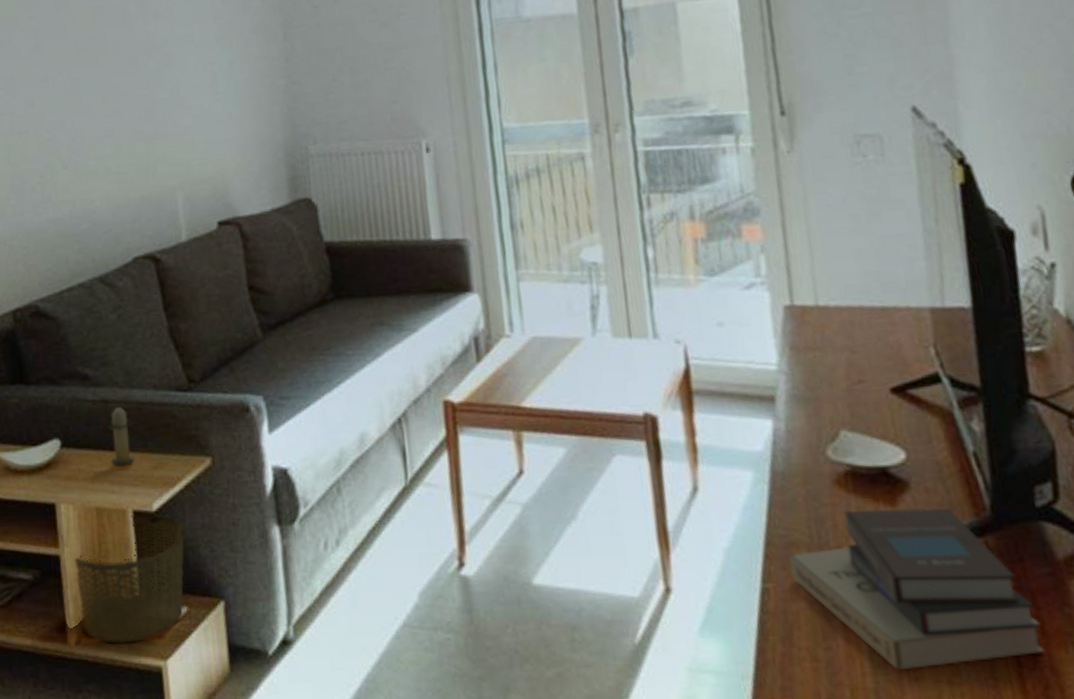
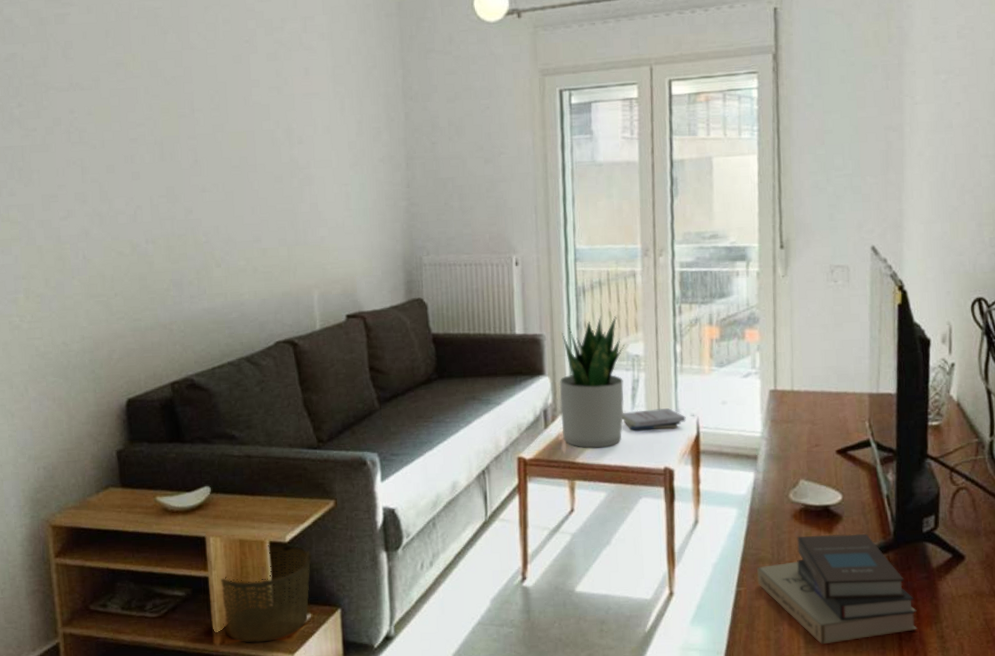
candle: present [107,403,135,468] -> none [250,458,272,508]
planter: none [491,211,583,389] -> present [559,315,626,449]
books: none [580,332,669,364] -> present [622,408,686,431]

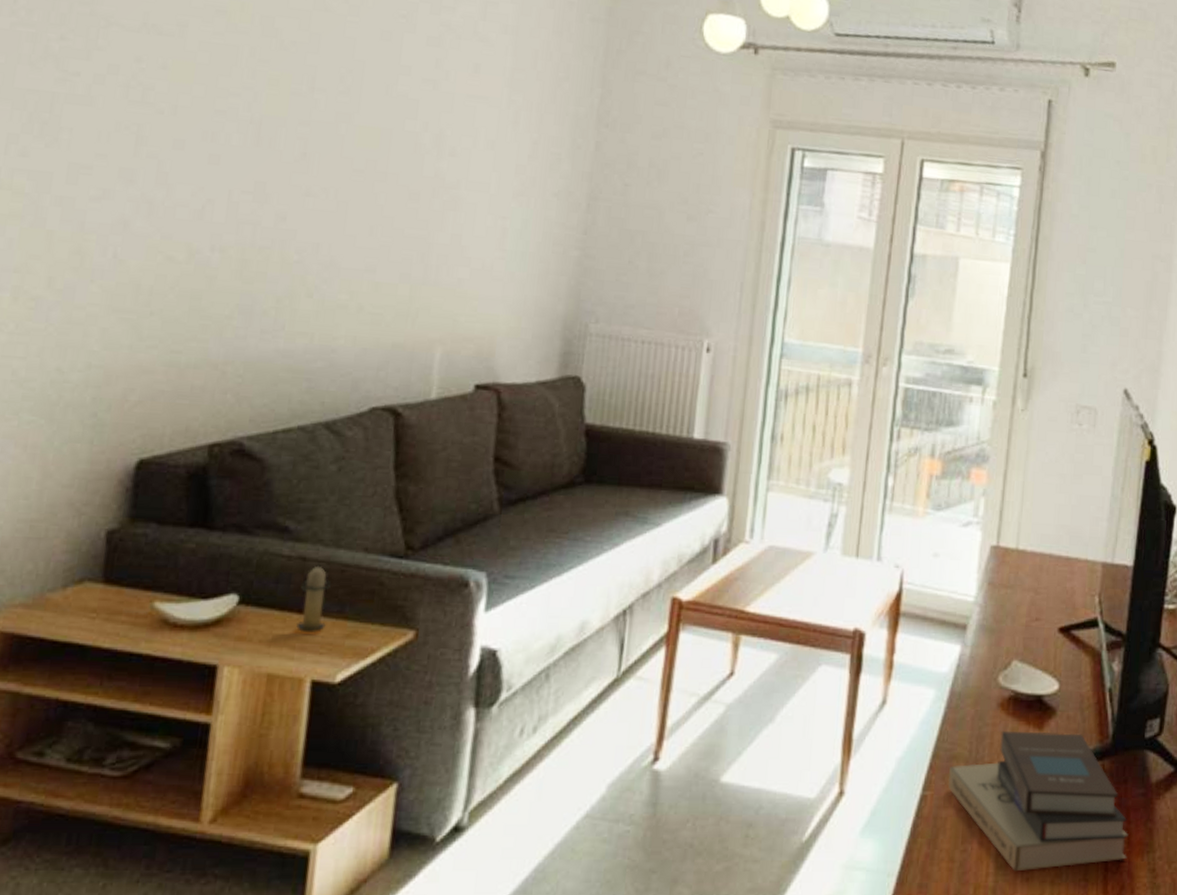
basket: present [220,544,311,644] -> none [219,684,369,825]
candle: none [250,458,272,508] -> present [296,562,331,633]
planter: present [559,315,626,449] -> none [733,428,828,597]
books: present [622,408,686,431] -> none [811,552,889,582]

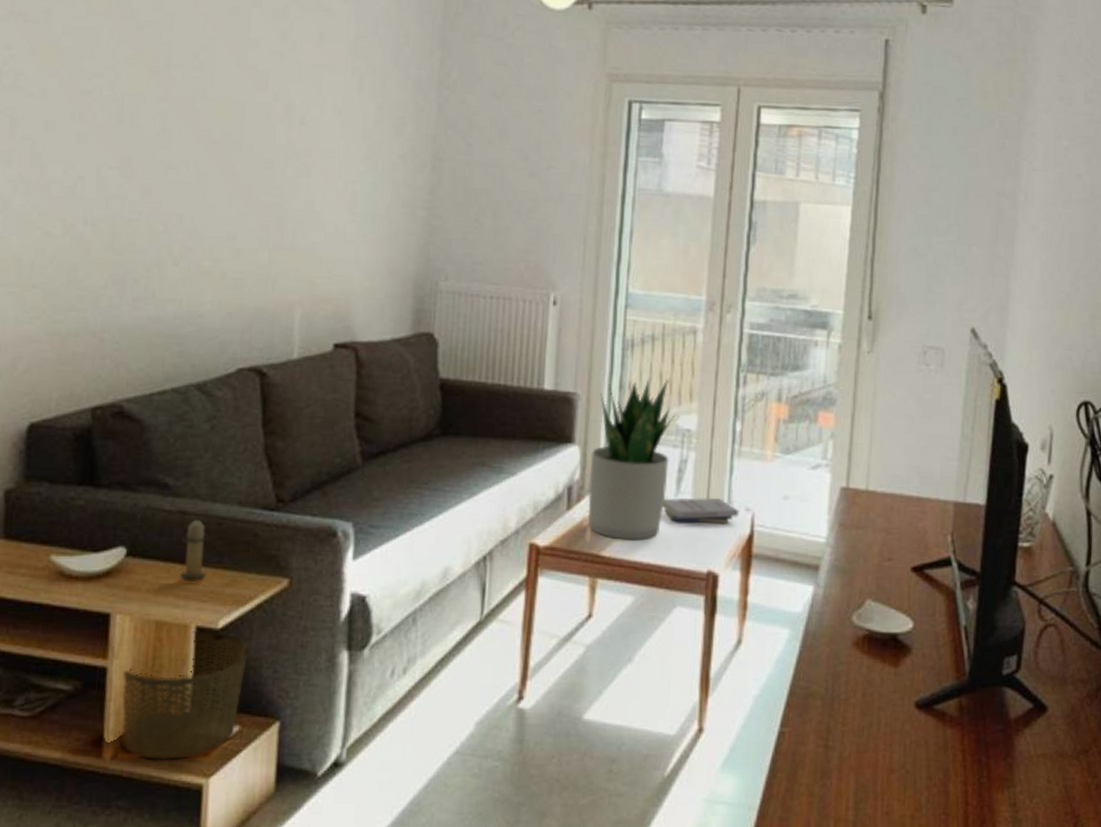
basket: none [219,684,369,825] -> present [118,630,250,761]
planter: none [733,428,828,597] -> present [587,376,676,541]
books: none [811,552,889,582] -> present [663,497,739,525]
books: present [947,730,1129,872] -> none [805,668,988,806]

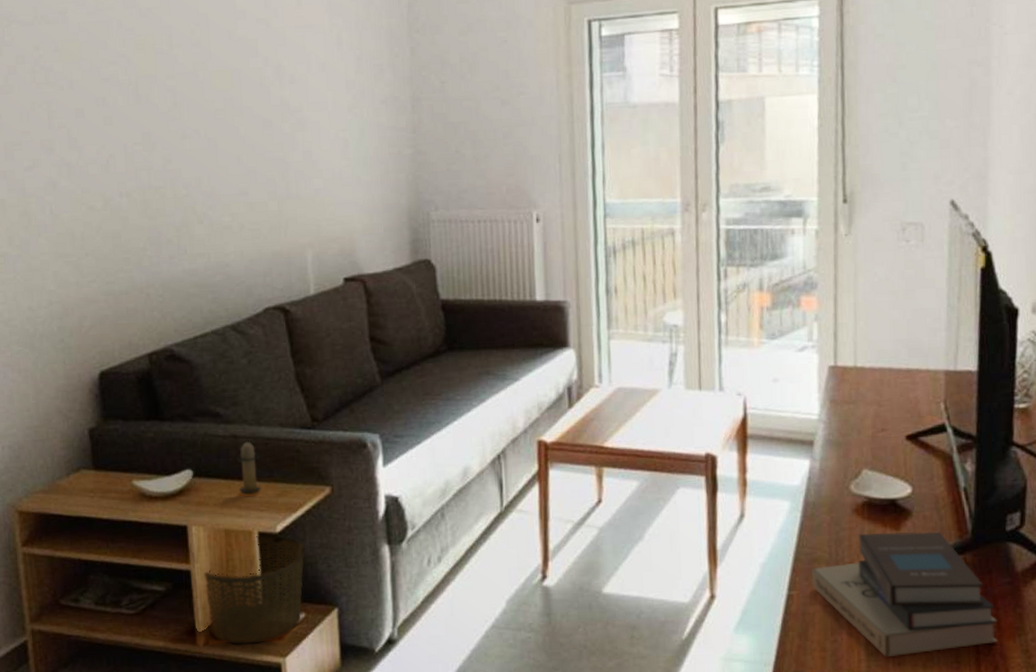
planter: present [587,376,676,541] -> none [585,279,662,432]
books: present [663,497,739,525] -> none [657,385,731,411]
books: none [805,668,988,806] -> present [811,531,998,658]

